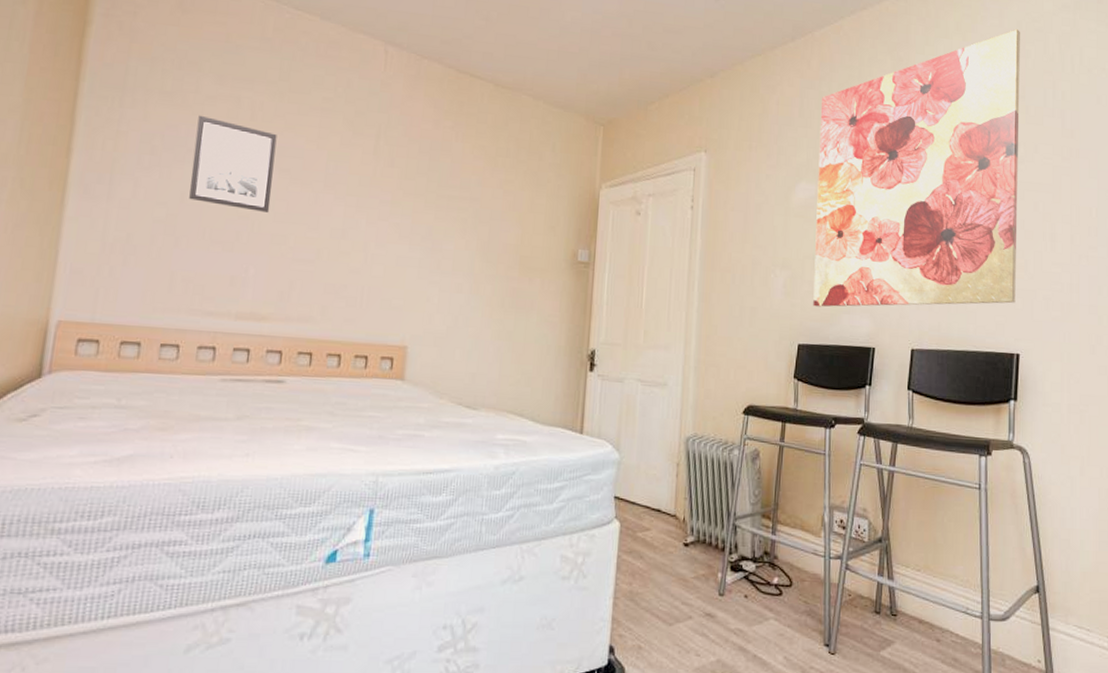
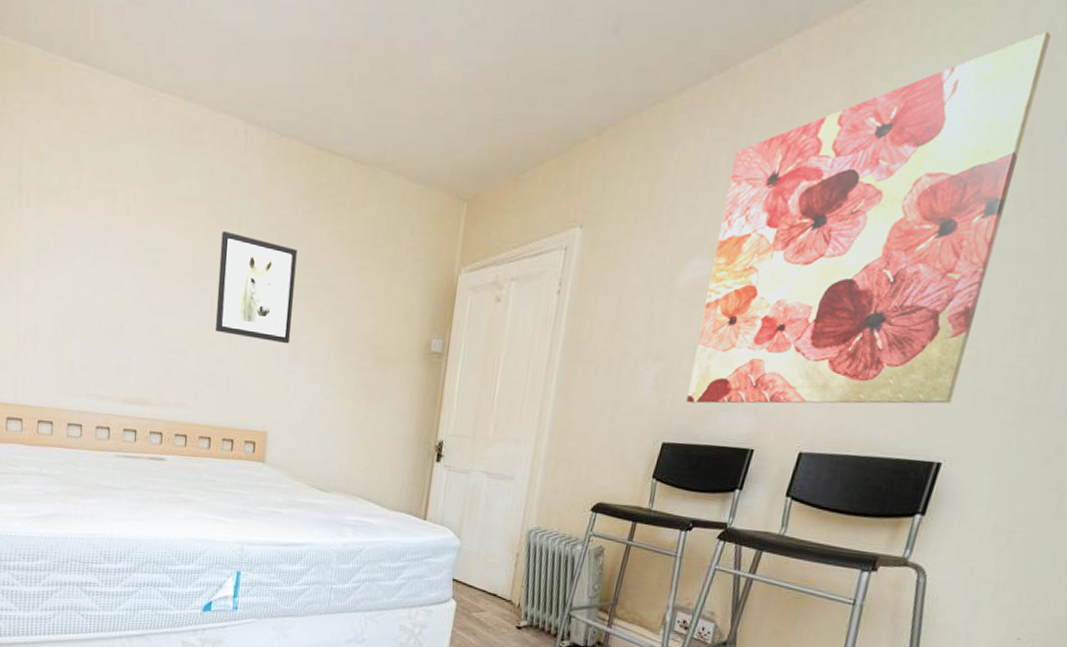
wall art: present [189,115,277,212] -> none [80,210,150,305]
wall art: none [349,142,440,254] -> present [216,231,298,344]

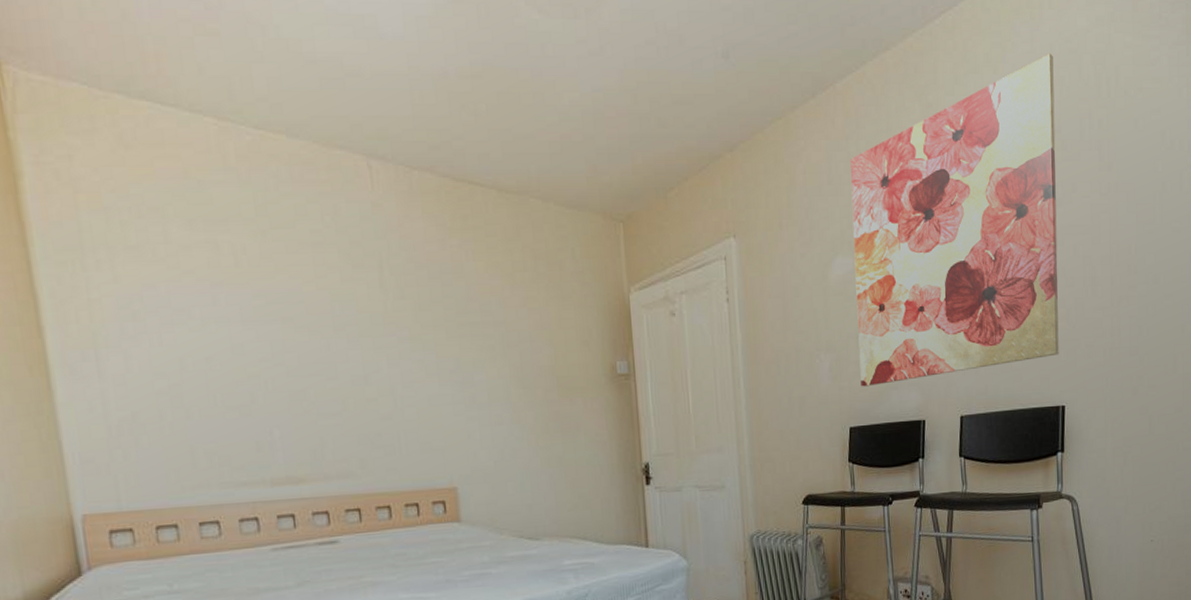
wall art: present [216,231,298,344] -> none [361,275,464,389]

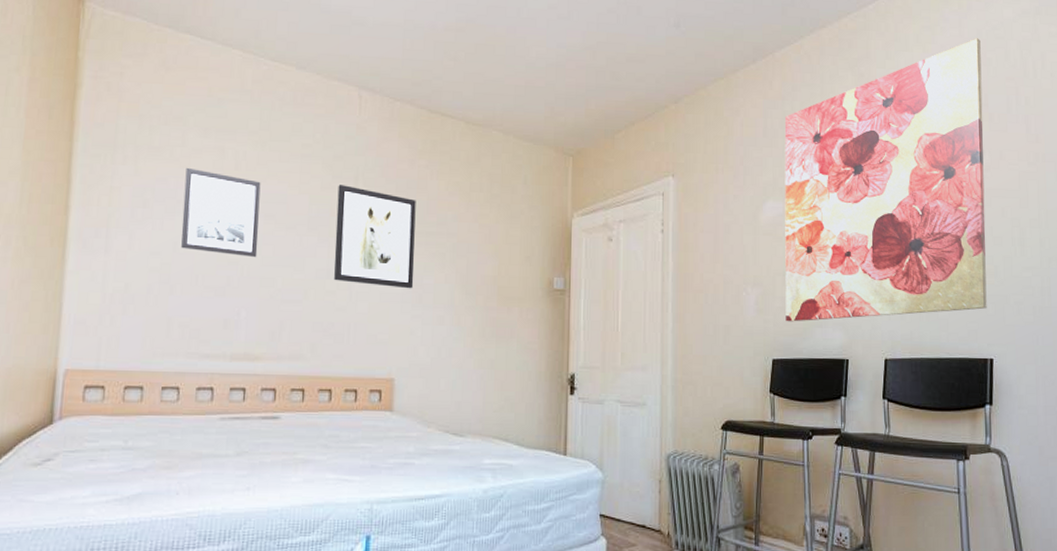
wall art: none [176,268,281,368] -> present [181,167,261,257]
wall art: none [361,275,464,389] -> present [334,185,416,289]

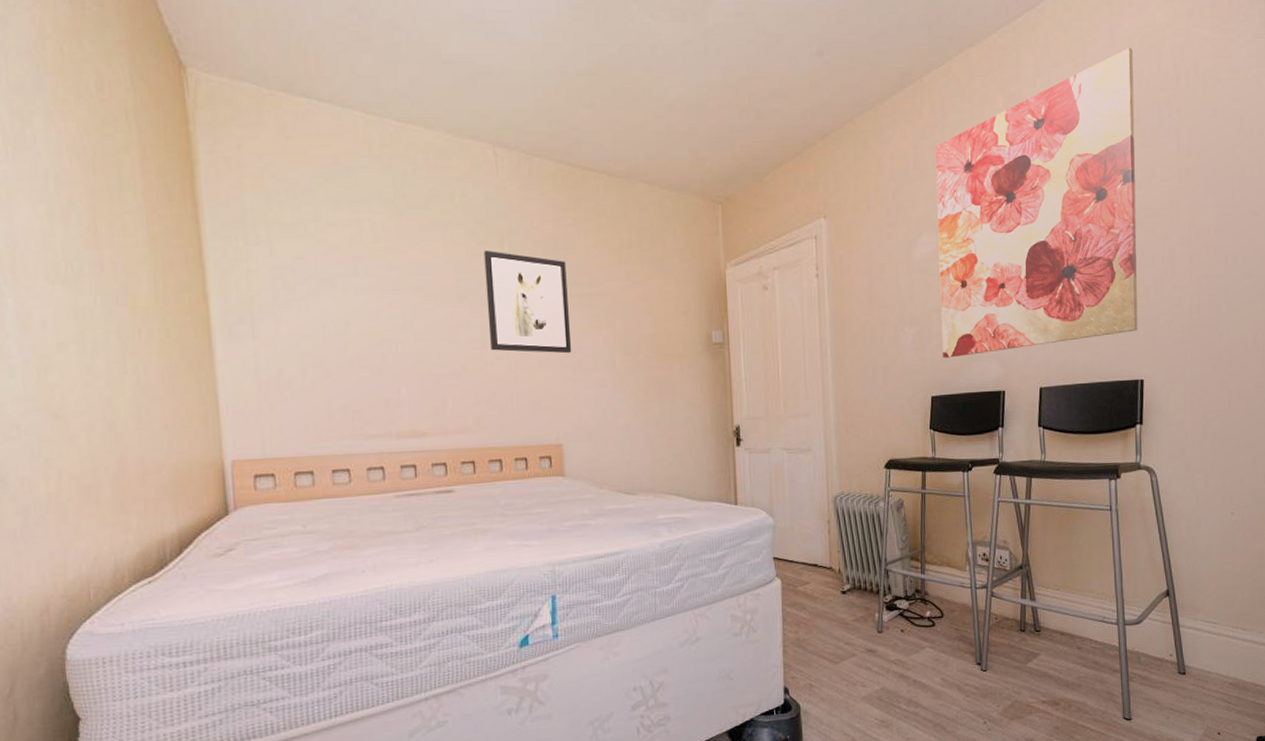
wall art: present [181,167,261,257] -> none [323,243,410,333]

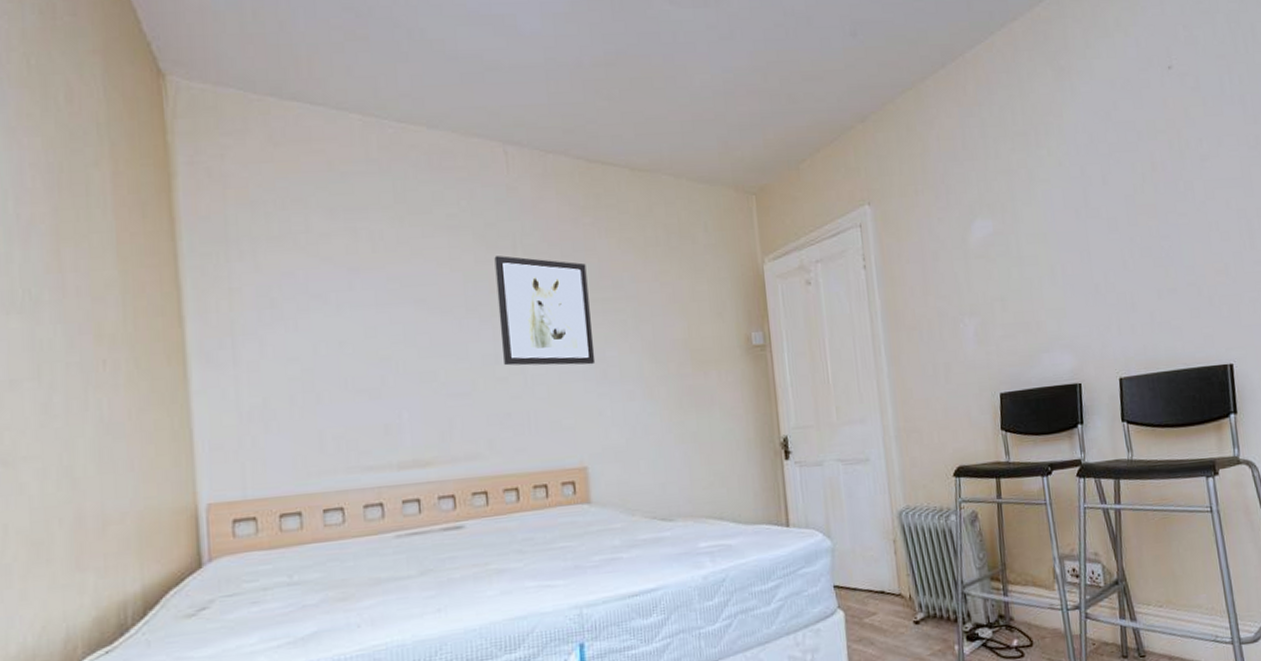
wall art: present [935,46,1138,358] -> none [983,14,1221,351]

